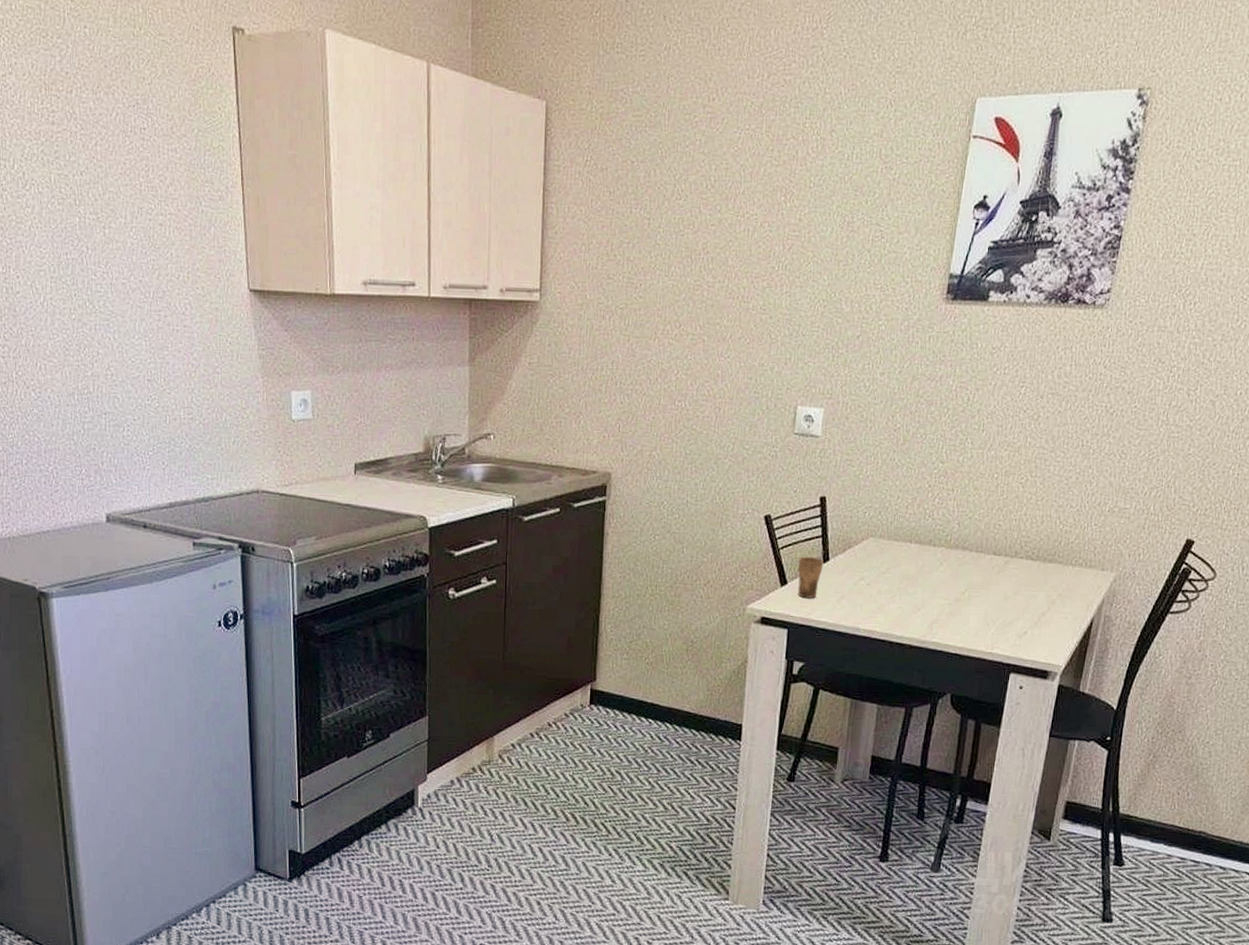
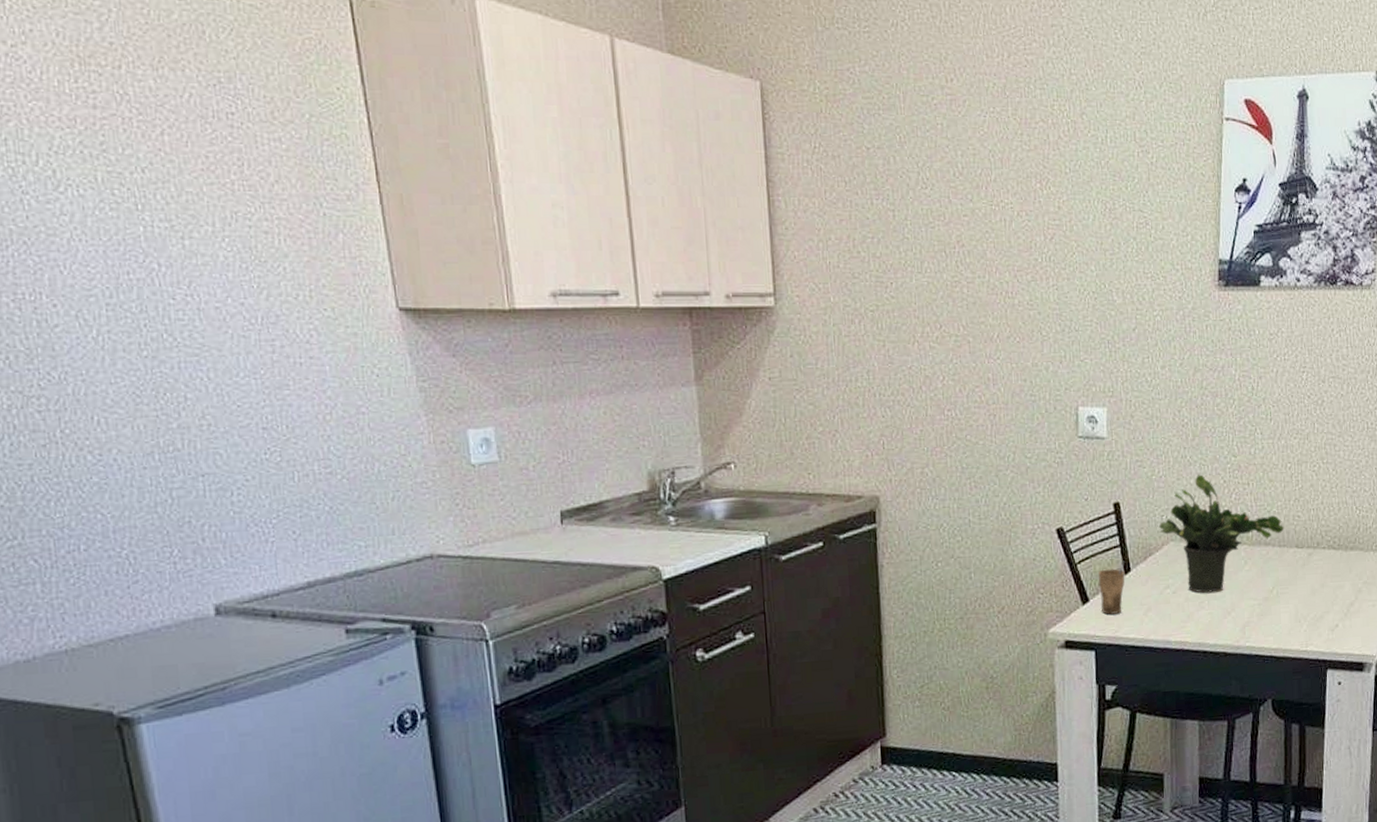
potted plant: none [861,477,984,589] -> present [1159,474,1285,593]

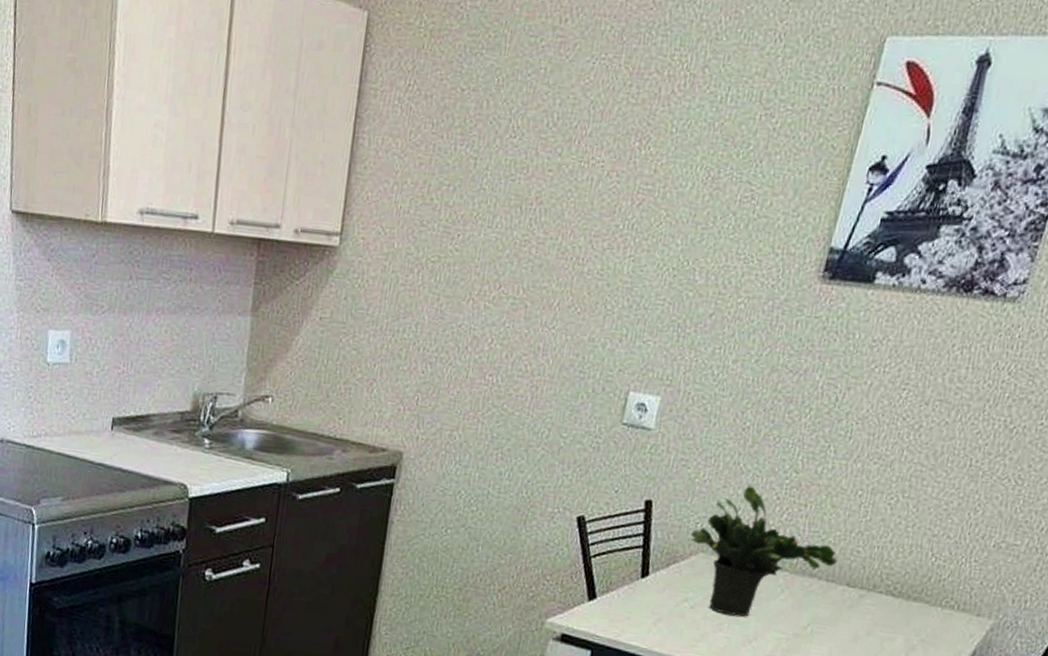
cup: present [1098,561,1125,615] -> none [607,563,644,618]

